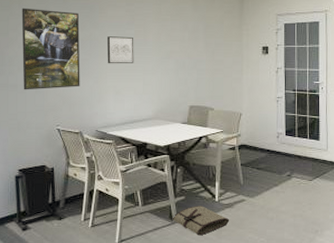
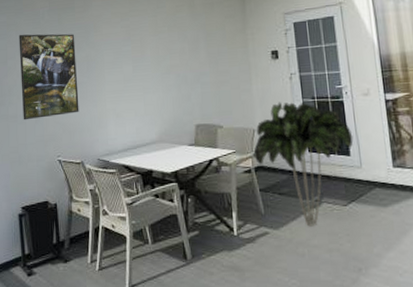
wall art: present [107,36,134,64] -> none [104,53,133,85]
tool roll: present [172,206,229,236] -> none [186,241,252,278]
indoor plant: none [238,91,324,196] -> present [253,102,354,227]

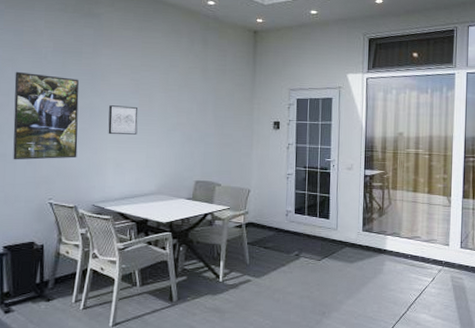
wall art: none [104,53,133,85] -> present [108,105,138,135]
indoor plant: present [253,102,354,227] -> none [246,168,334,277]

